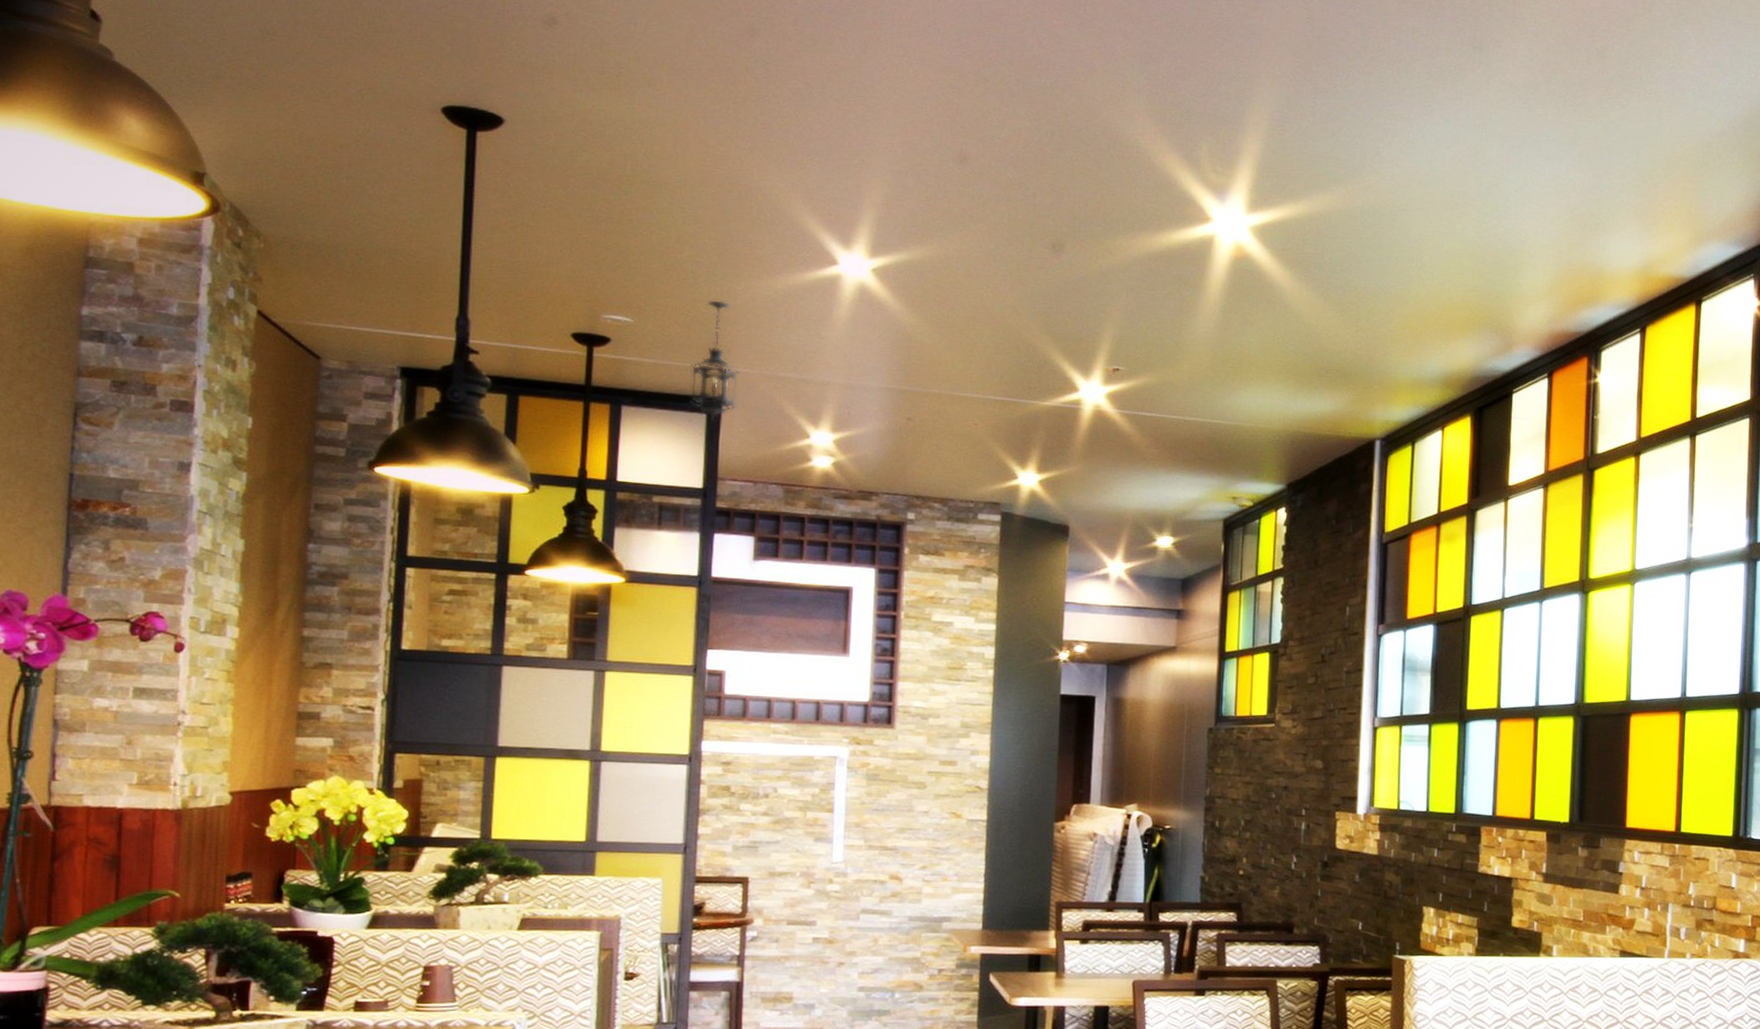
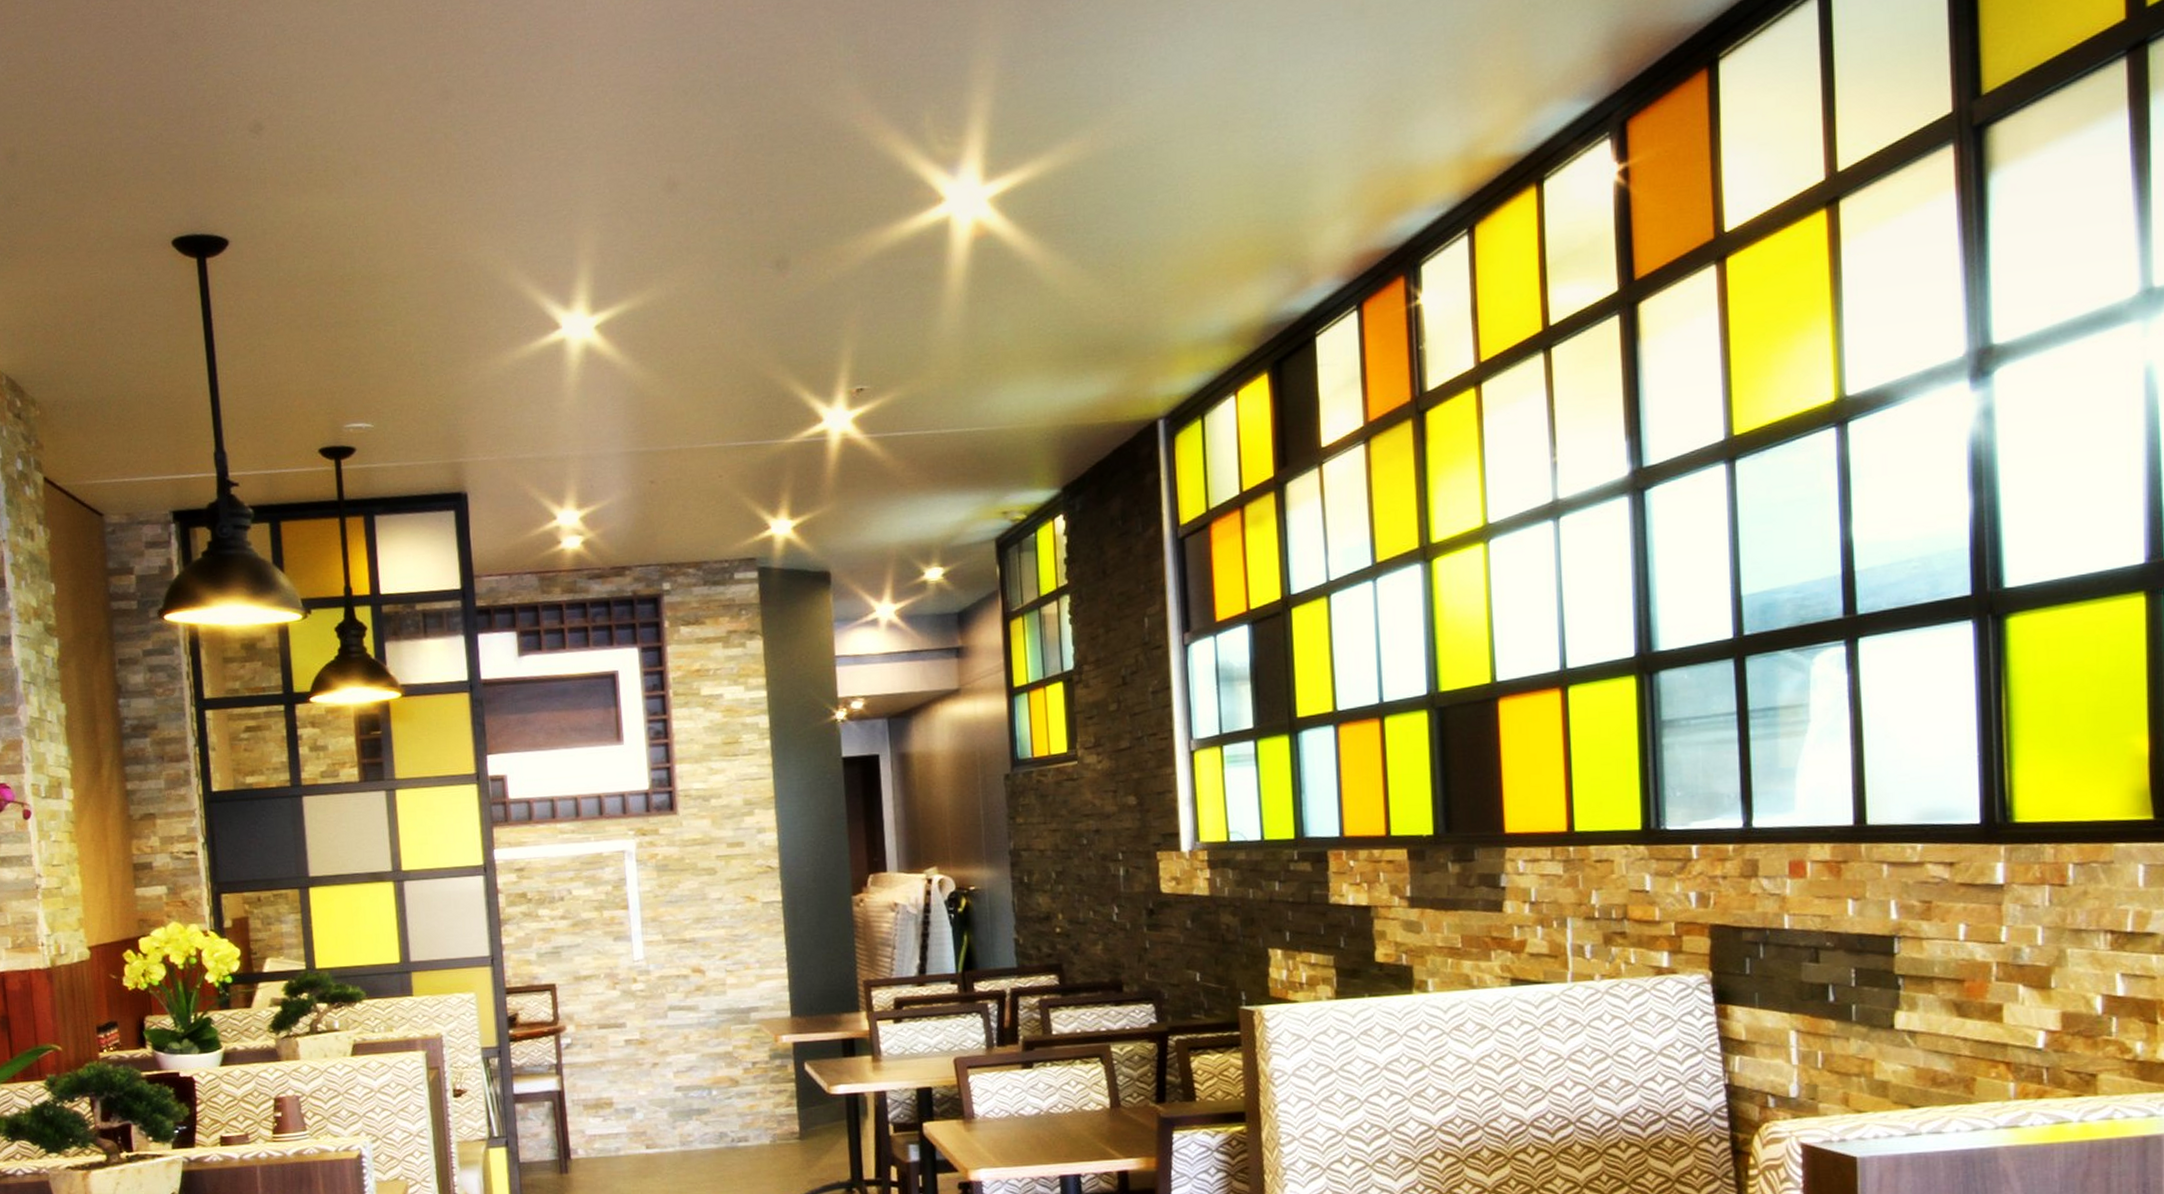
hanging lantern: present [688,299,739,422] -> none [433,388,482,518]

